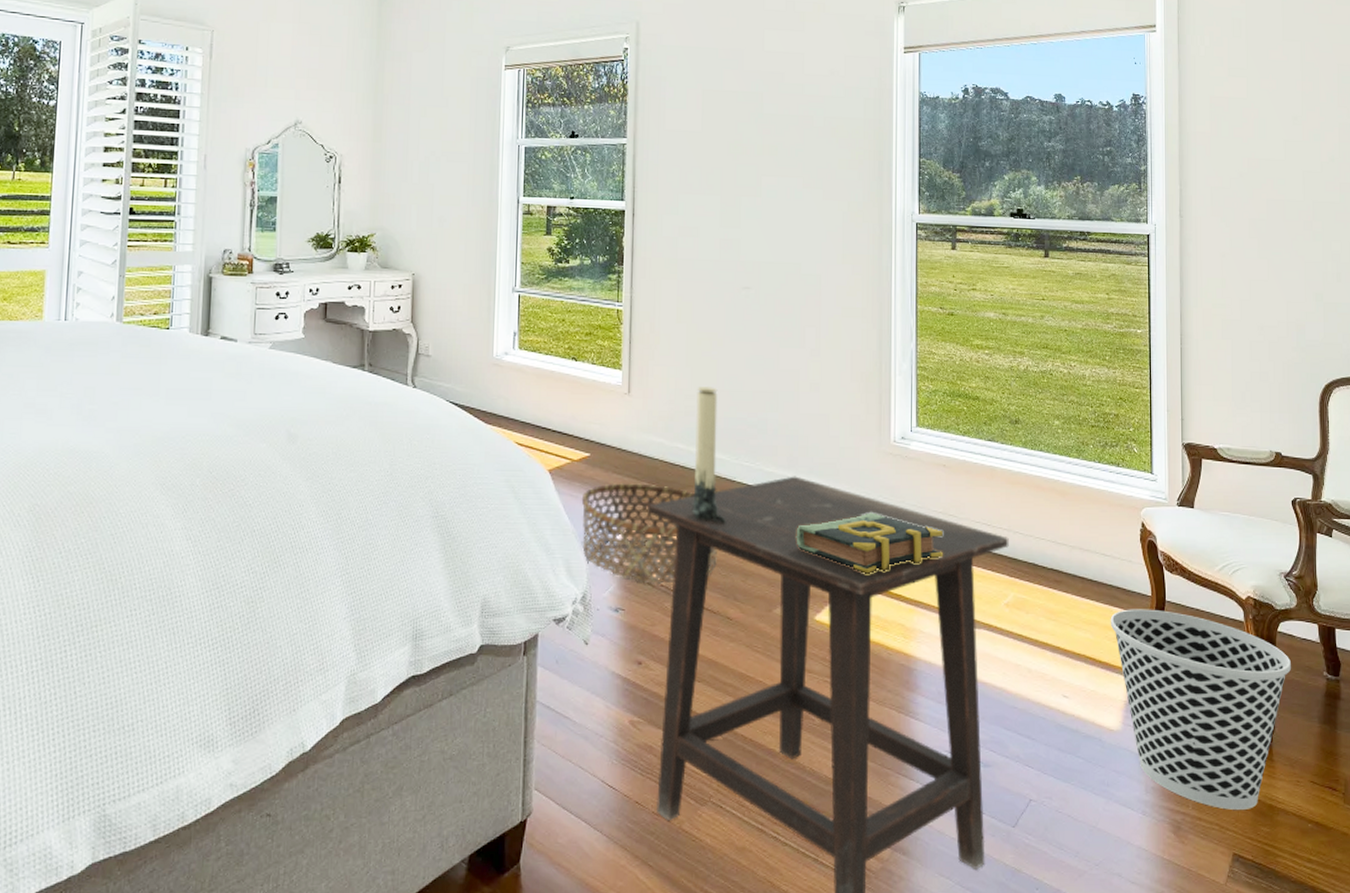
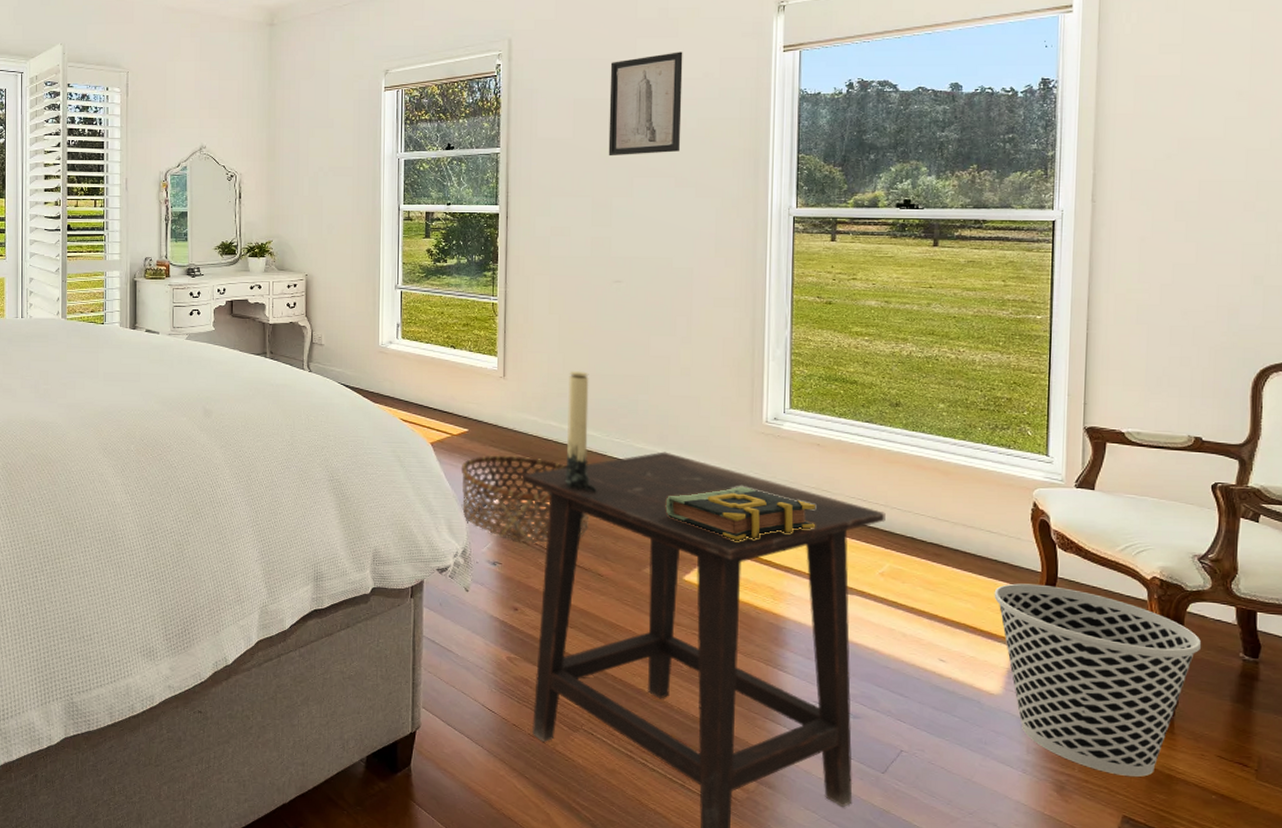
wall art: none [737,46,810,153] -> present [608,52,683,157]

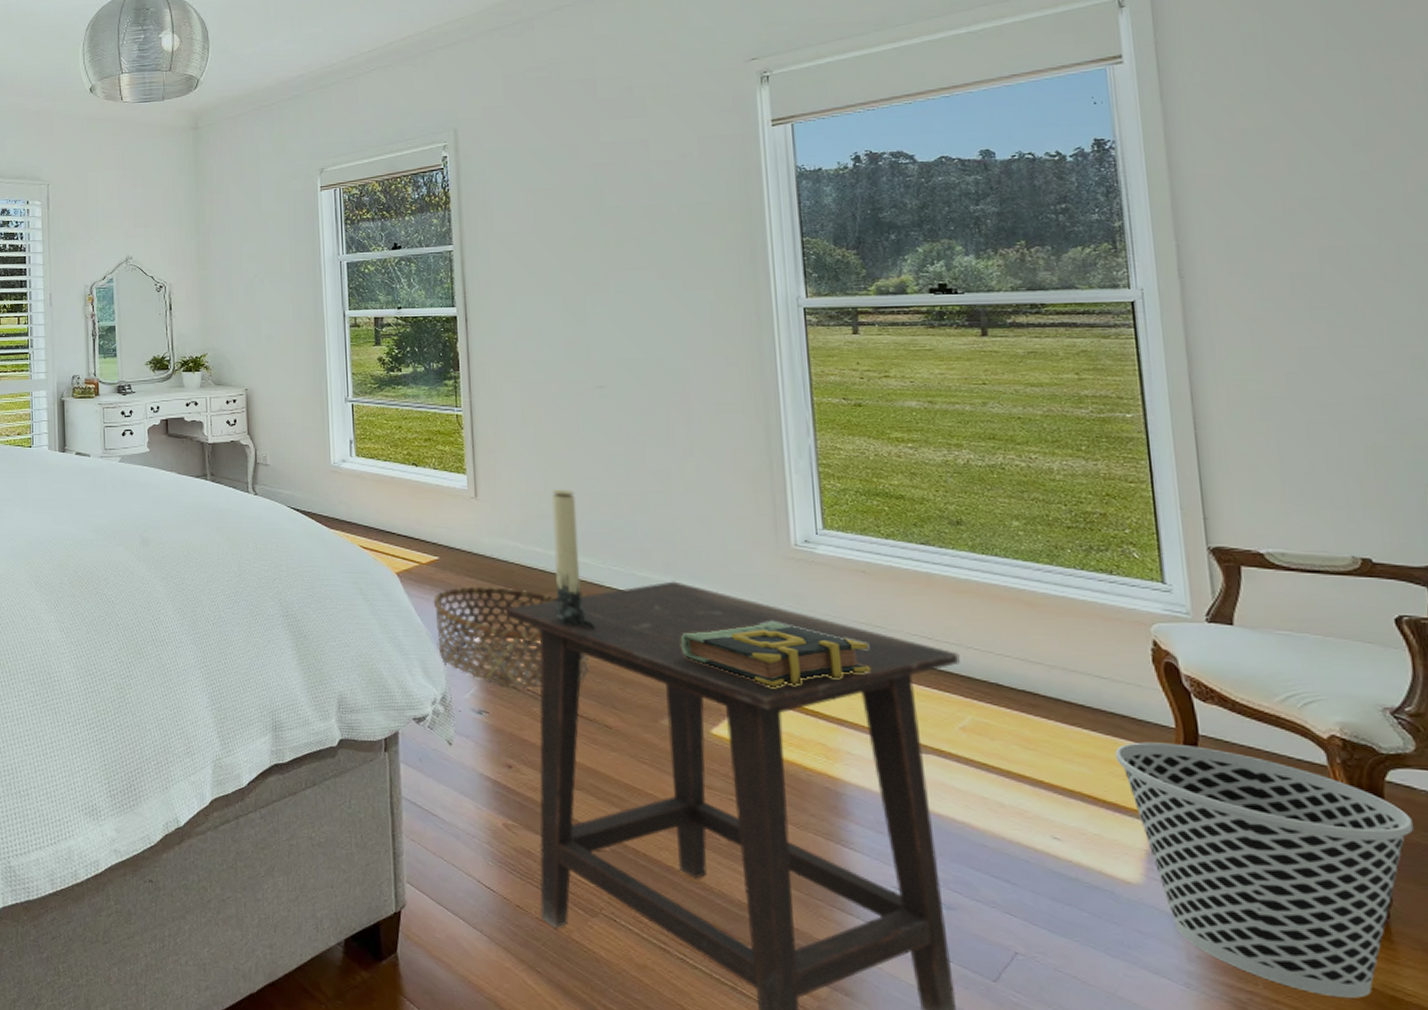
wall art: present [608,52,683,157] -> none [571,132,661,249]

